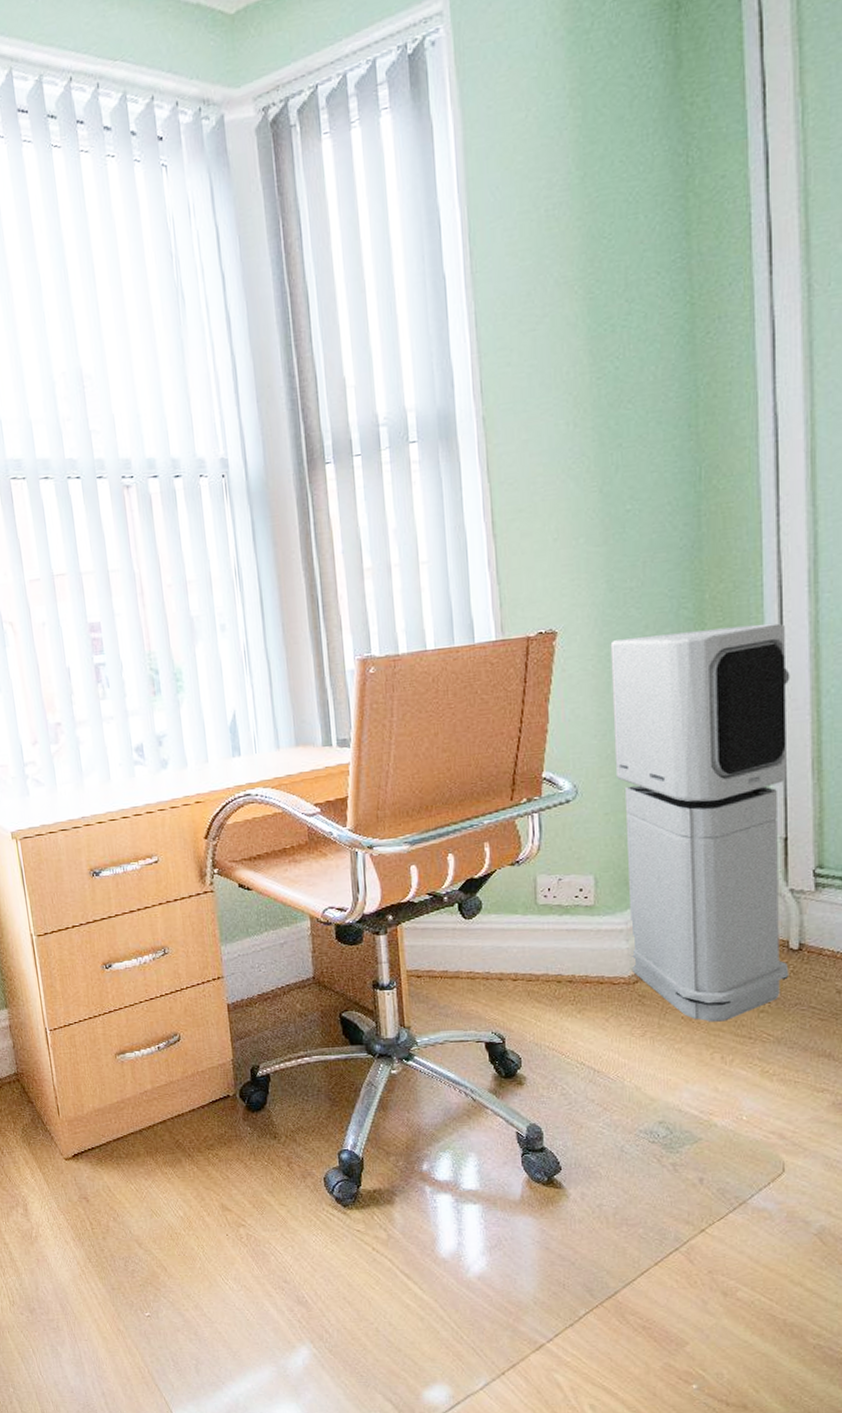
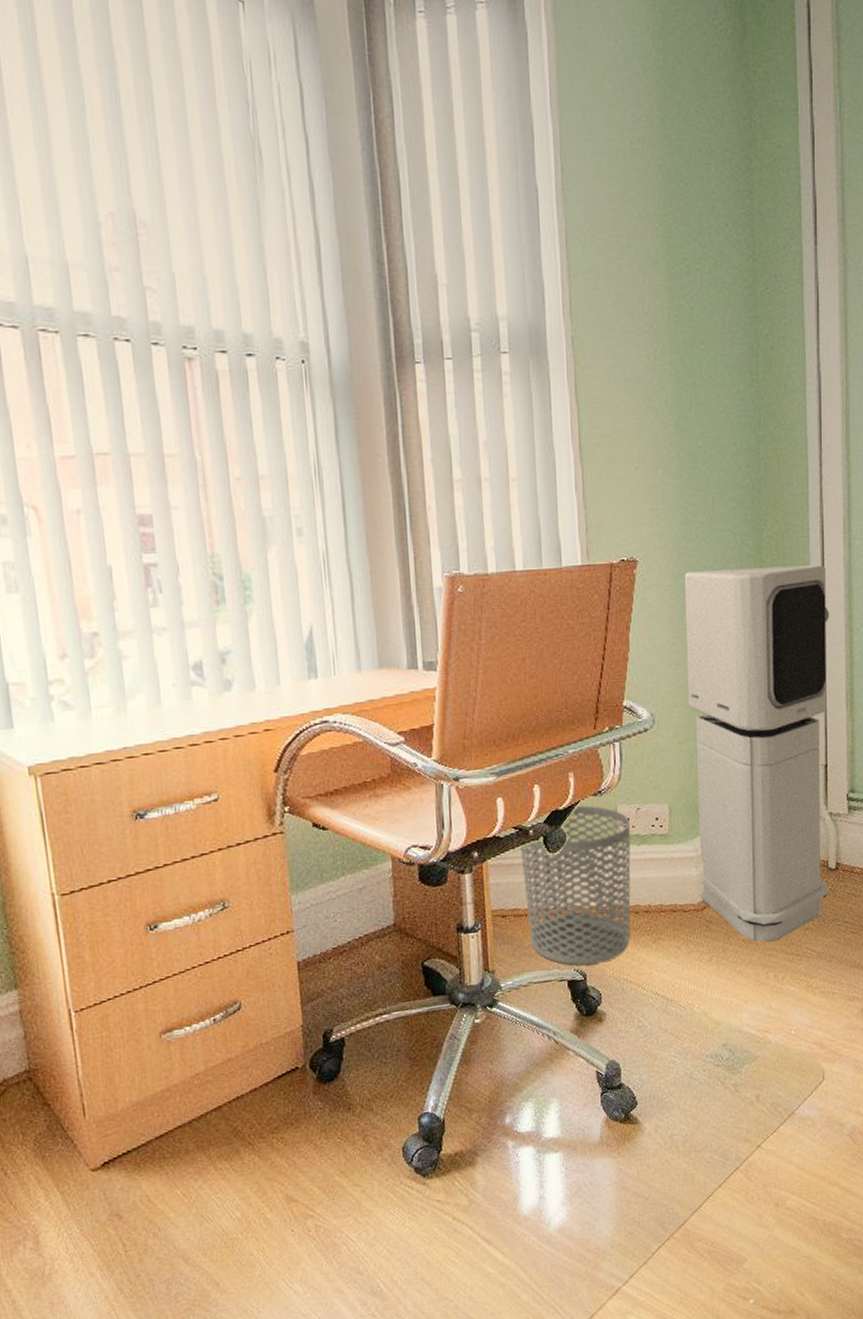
waste bin: none [434,874,553,1029] -> present [520,805,631,966]

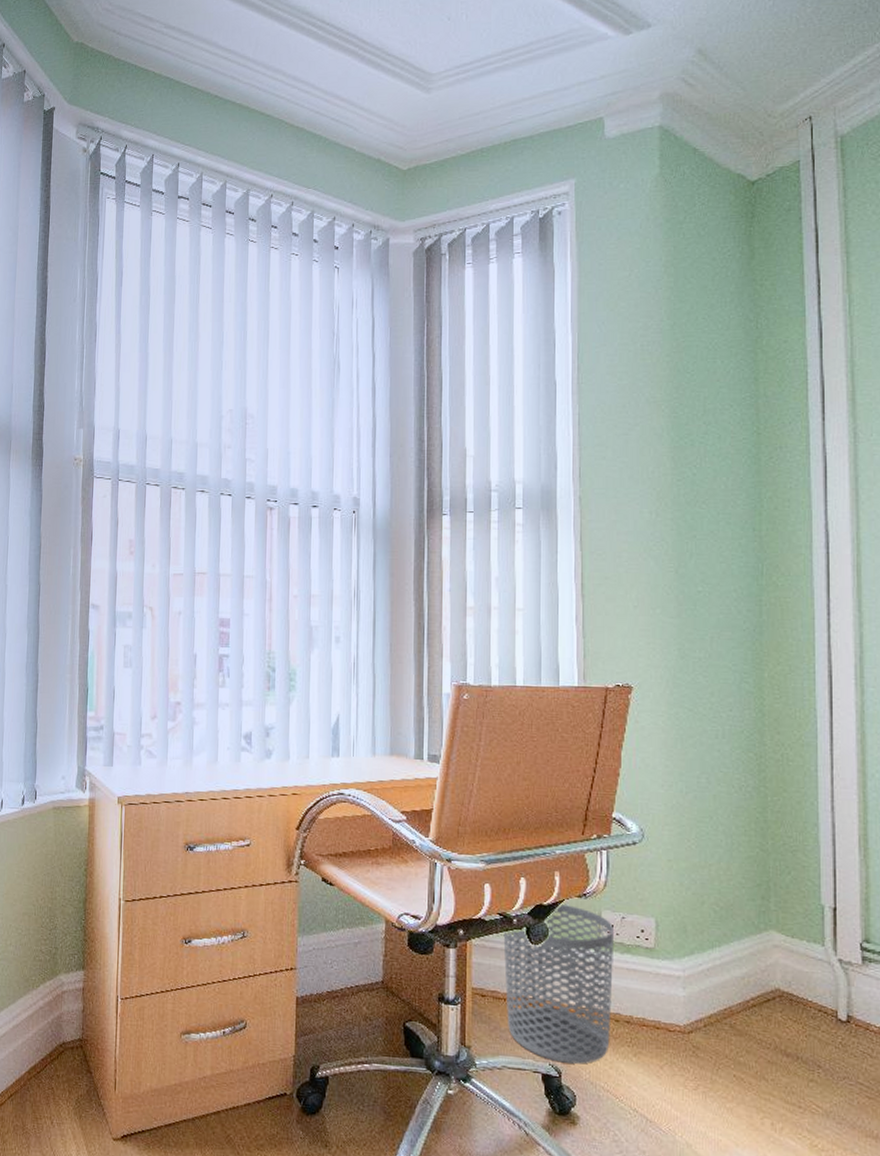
air purifier: present [684,564,830,943] -> none [679,702,839,1086]

